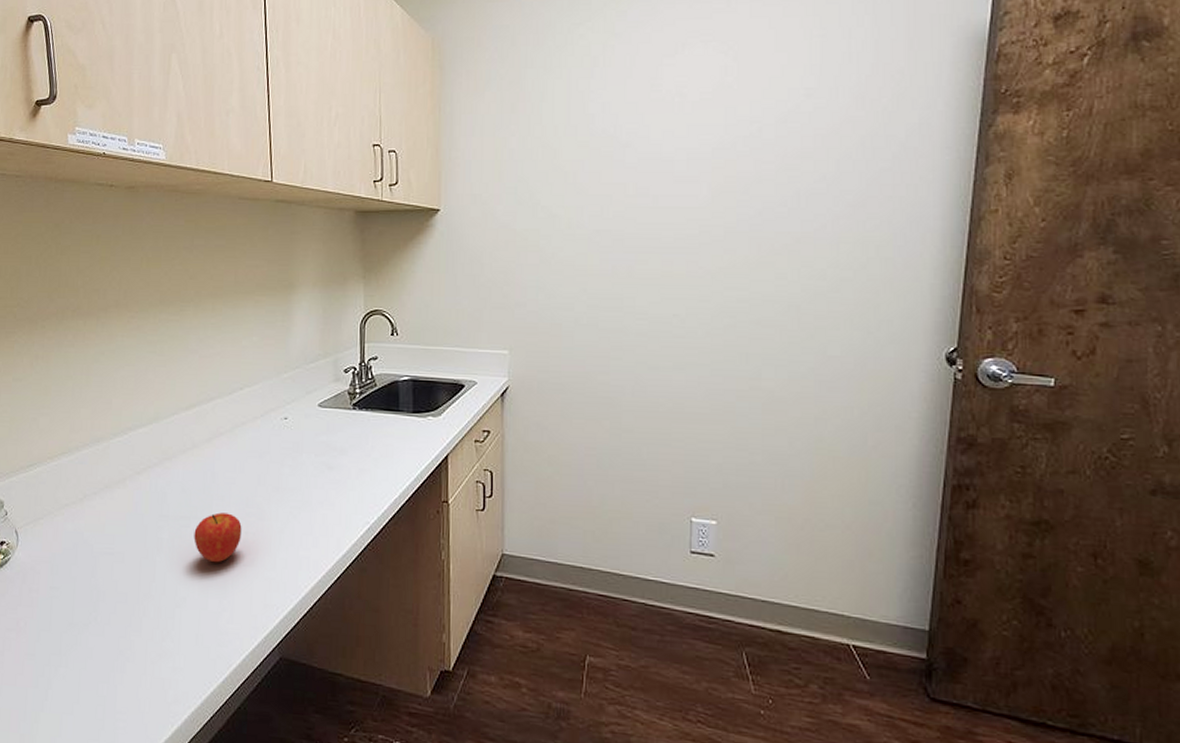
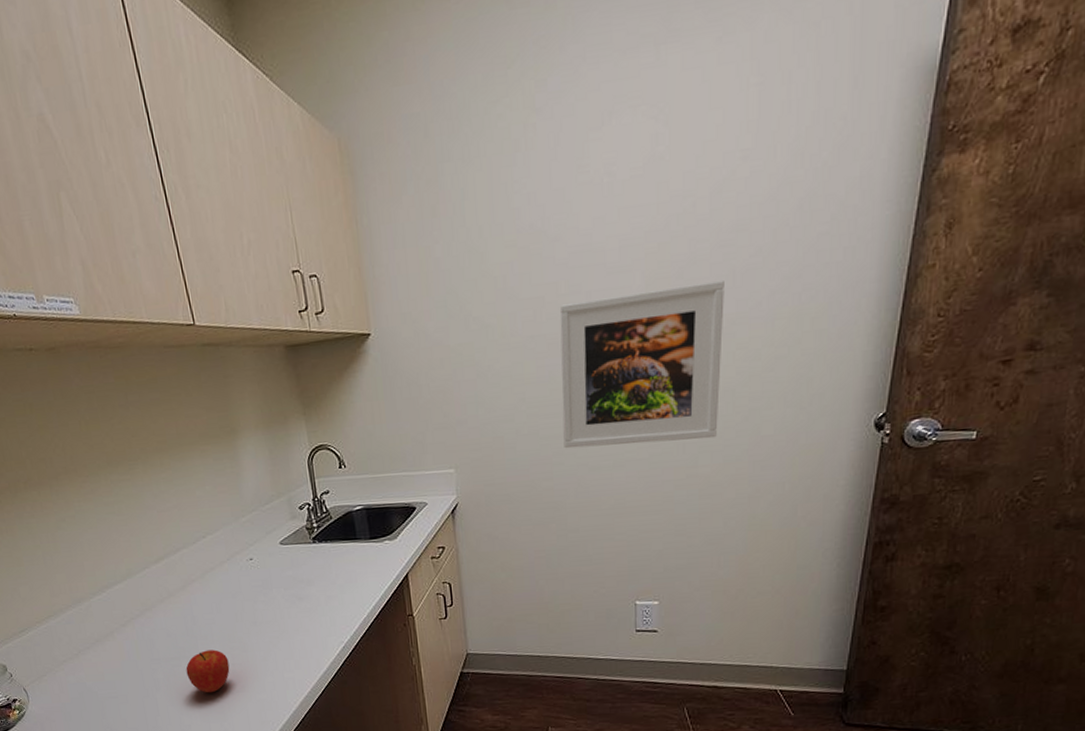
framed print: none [623,200,789,352] -> present [559,279,724,449]

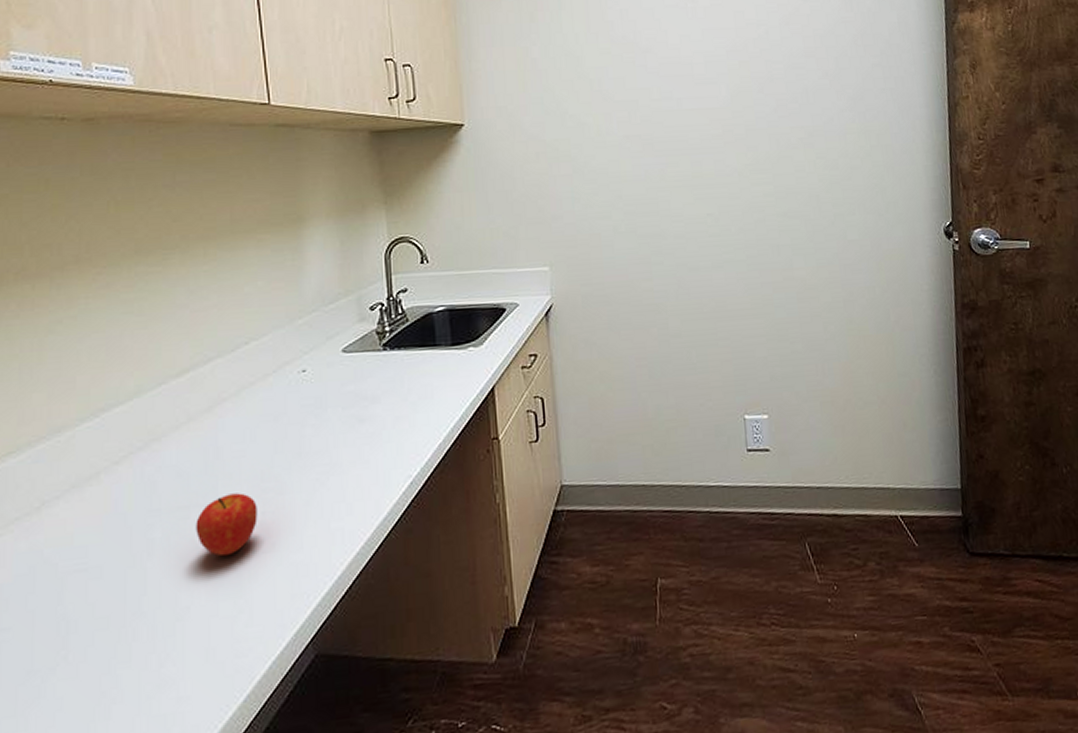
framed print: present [559,279,724,449] -> none [653,96,808,248]

